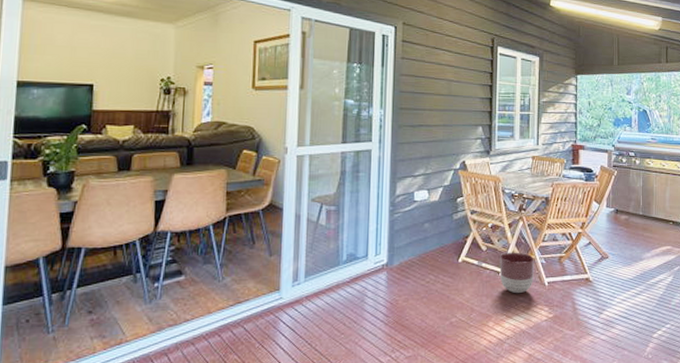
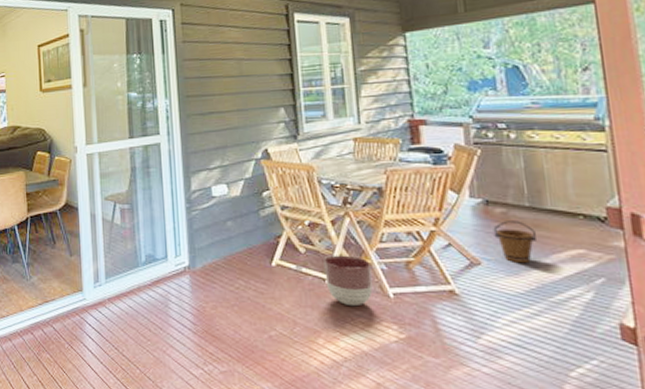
bucket: none [618,225,644,257] -> present [493,221,536,264]

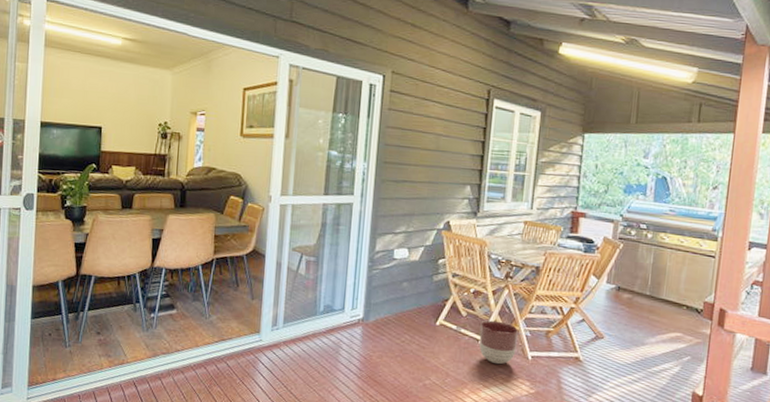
bucket: present [493,221,536,264] -> none [618,305,649,341]

